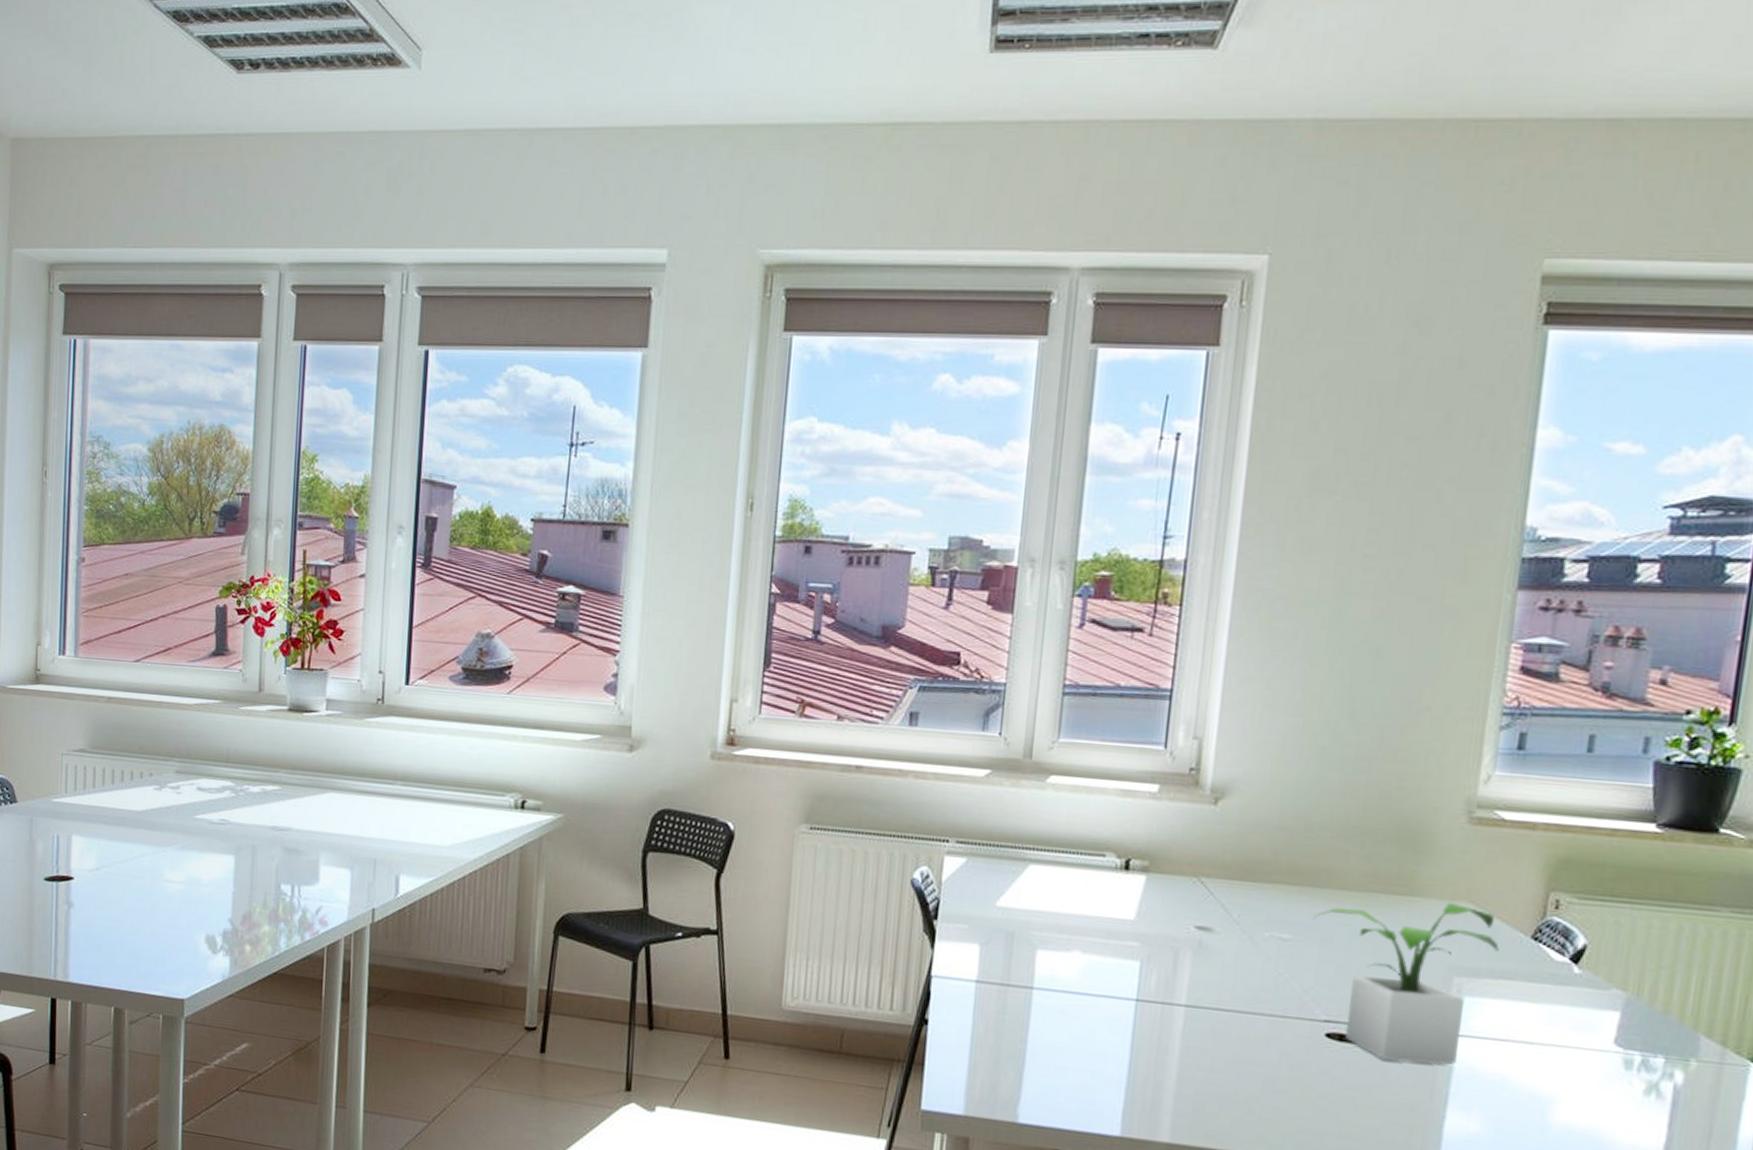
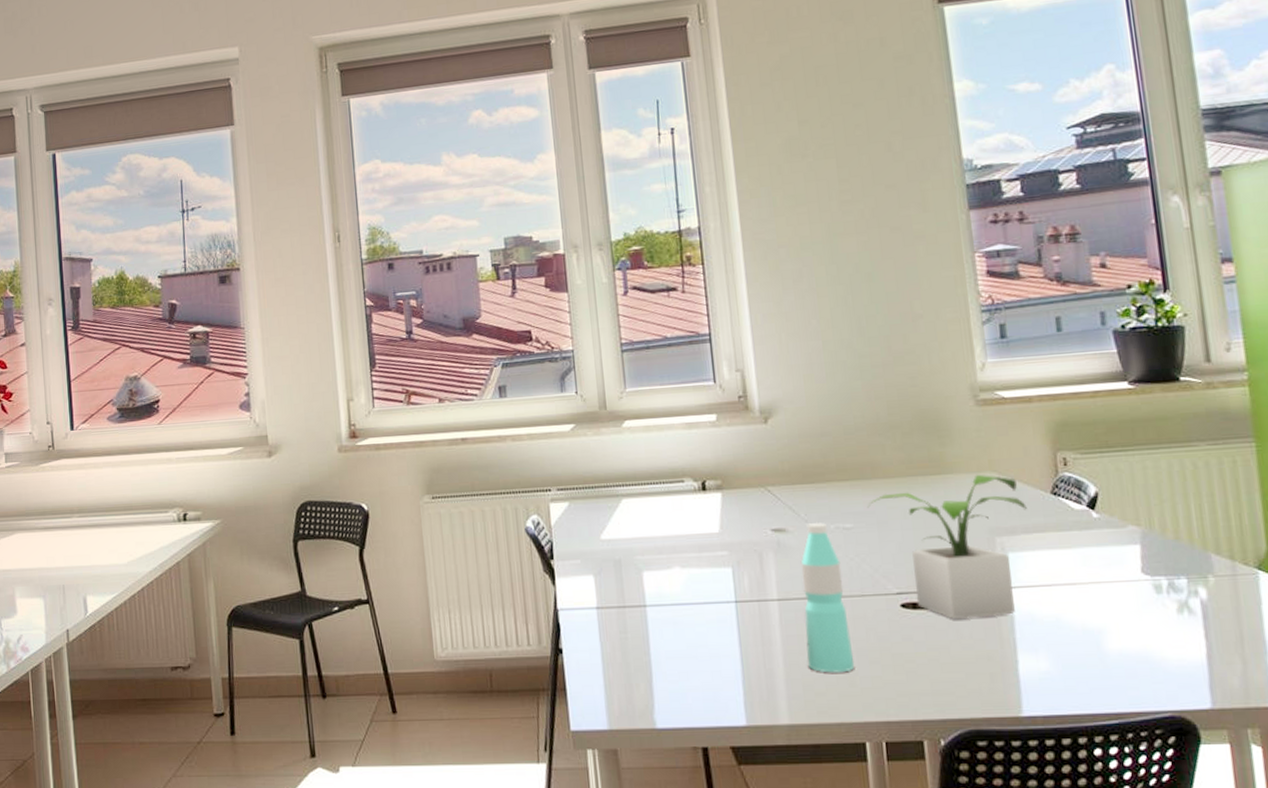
water bottle: none [1203,926,1268,1097] -> present [800,522,855,673]

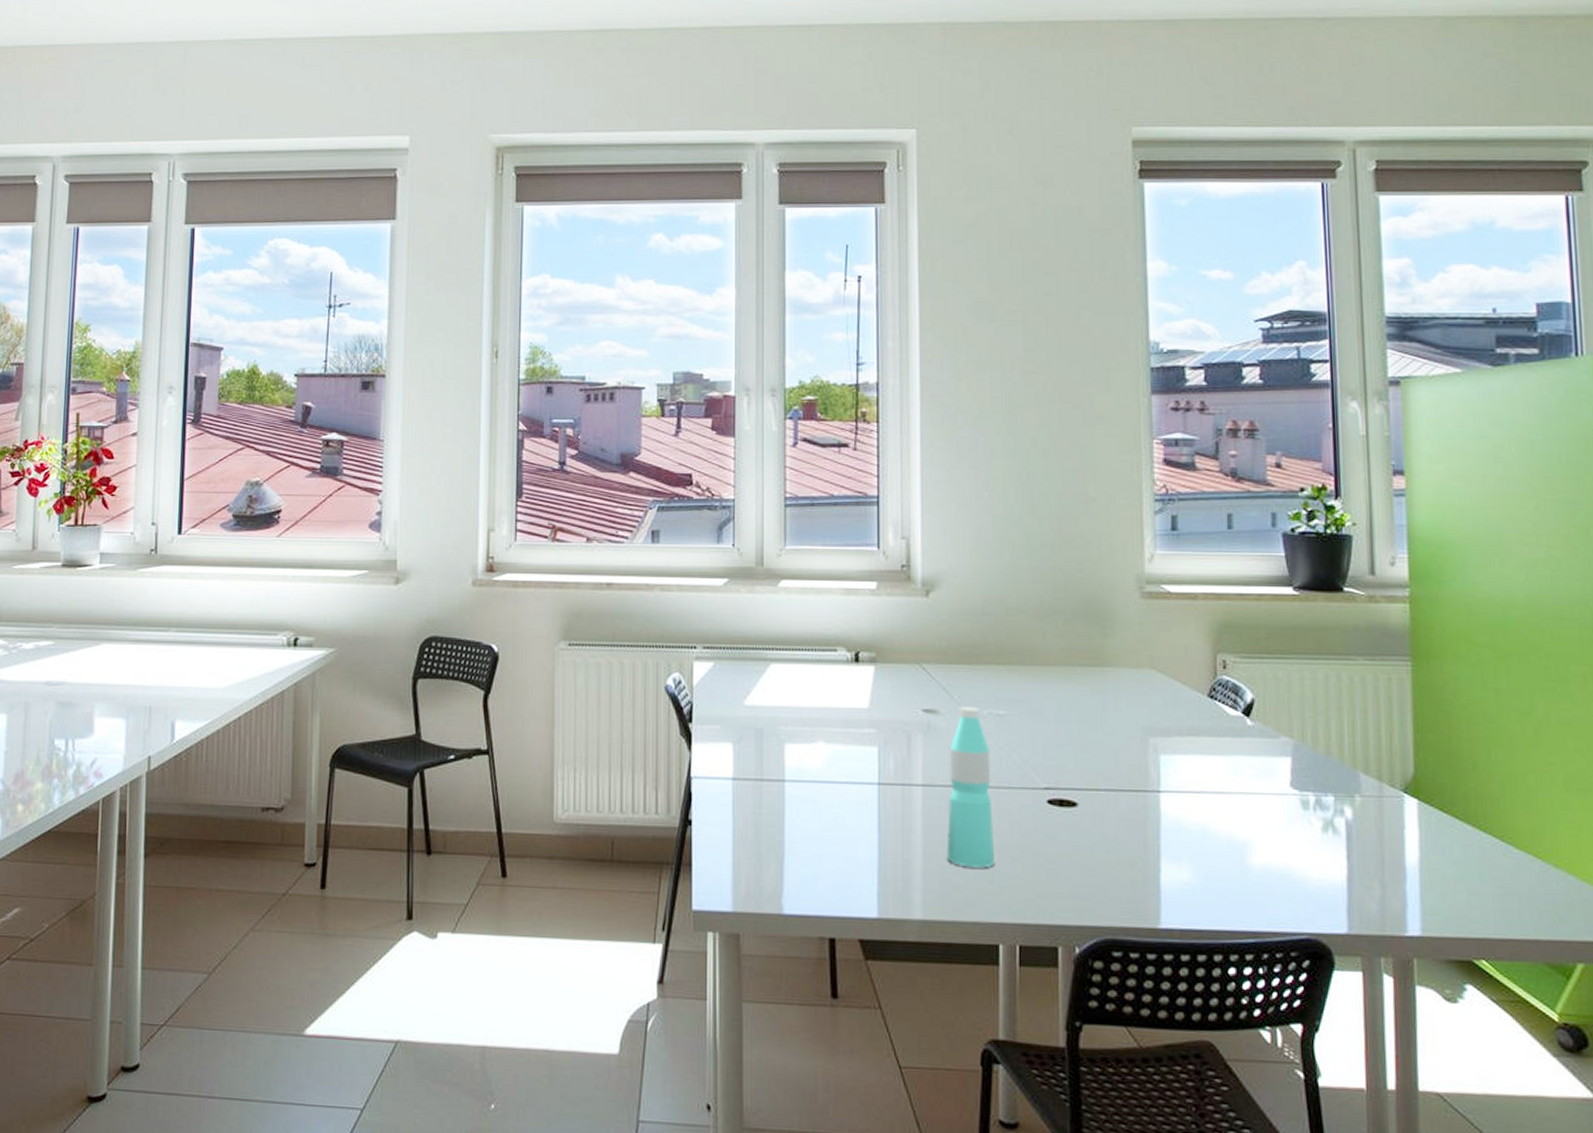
potted plant: present [868,474,1027,620] -> none [1023,669,1183,822]

